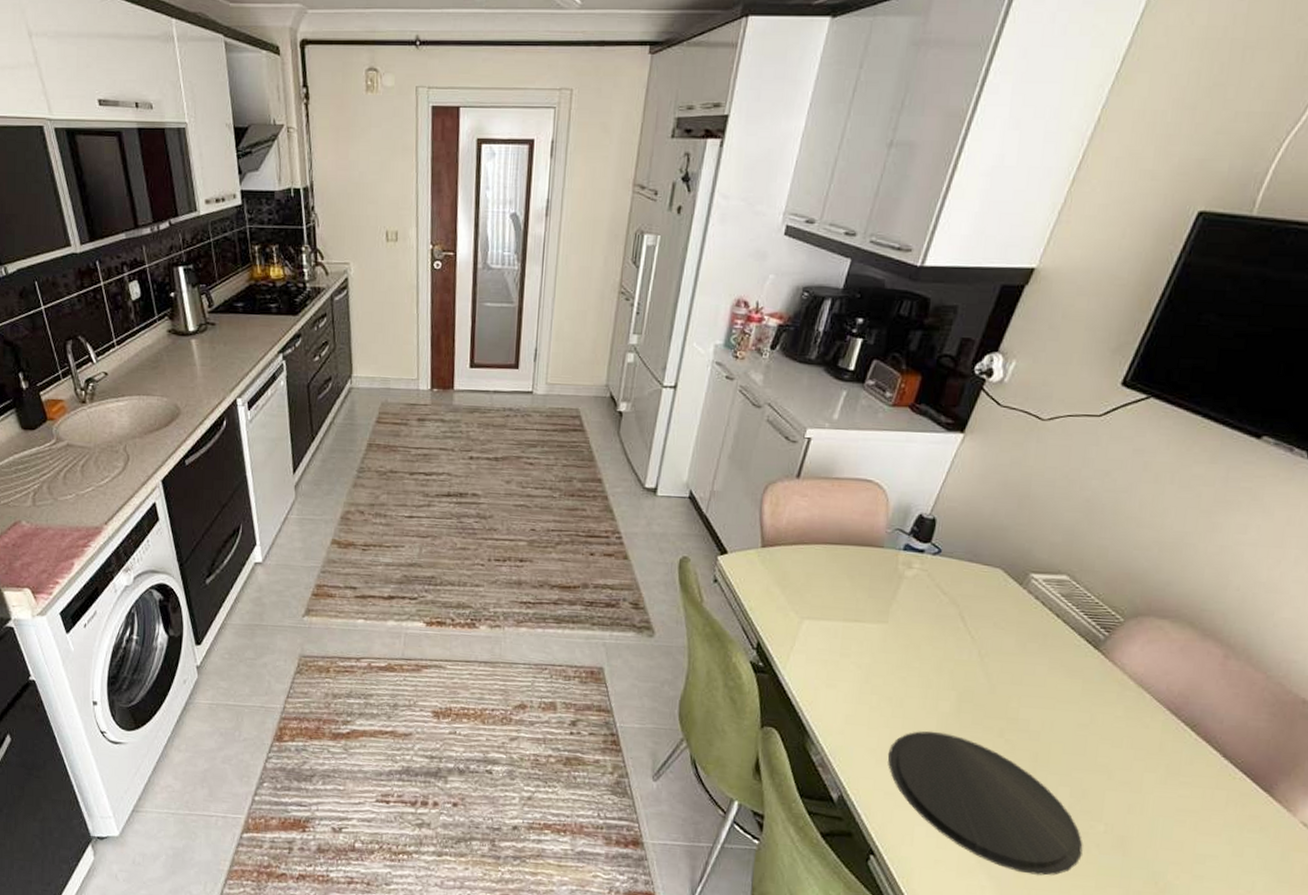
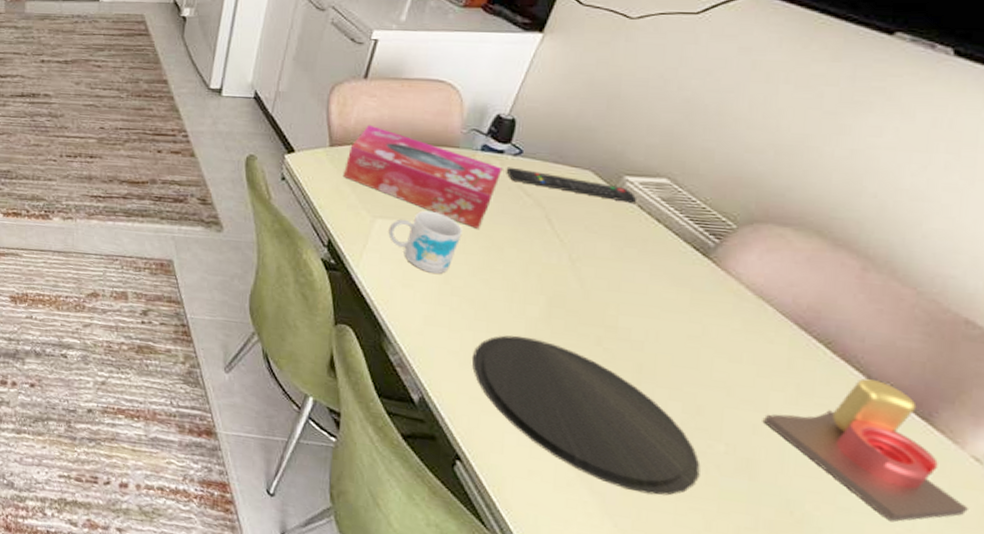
tissue box: none [774,524,923,628] -> present [344,124,503,229]
mug: none [814,610,884,673] -> present [388,210,462,274]
remote control: none [925,566,1041,600] -> present [506,167,638,203]
candle: none [1137,757,1296,886] -> present [764,379,968,522]

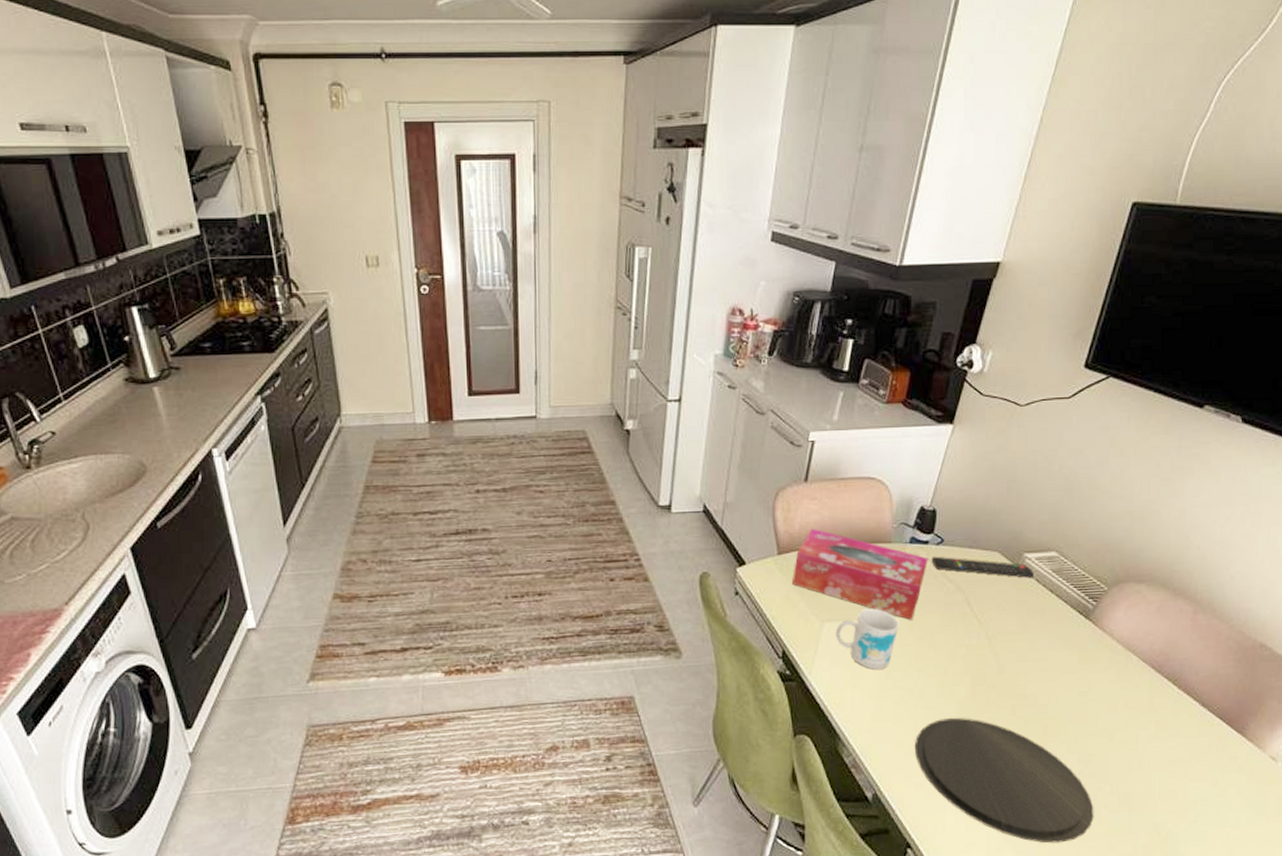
candle: present [764,379,968,522] -> none [1136,706,1270,824]

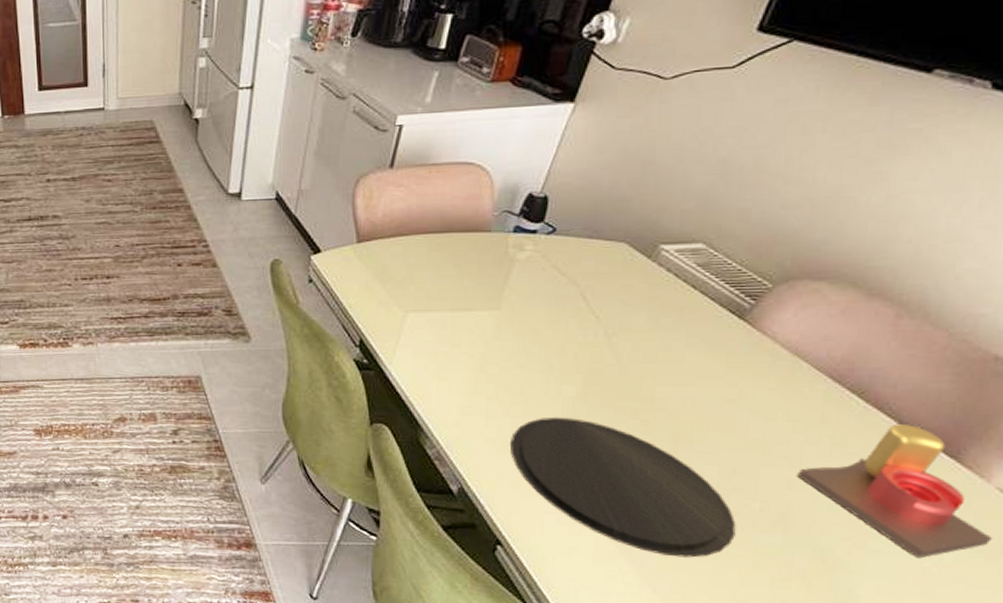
tissue box: present [793,528,929,620] -> none [373,216,536,313]
mug: present [836,608,899,669] -> none [421,299,496,363]
remote control: present [931,556,1035,578] -> none [539,246,673,272]
candle: none [1136,706,1270,824] -> present [798,424,992,559]

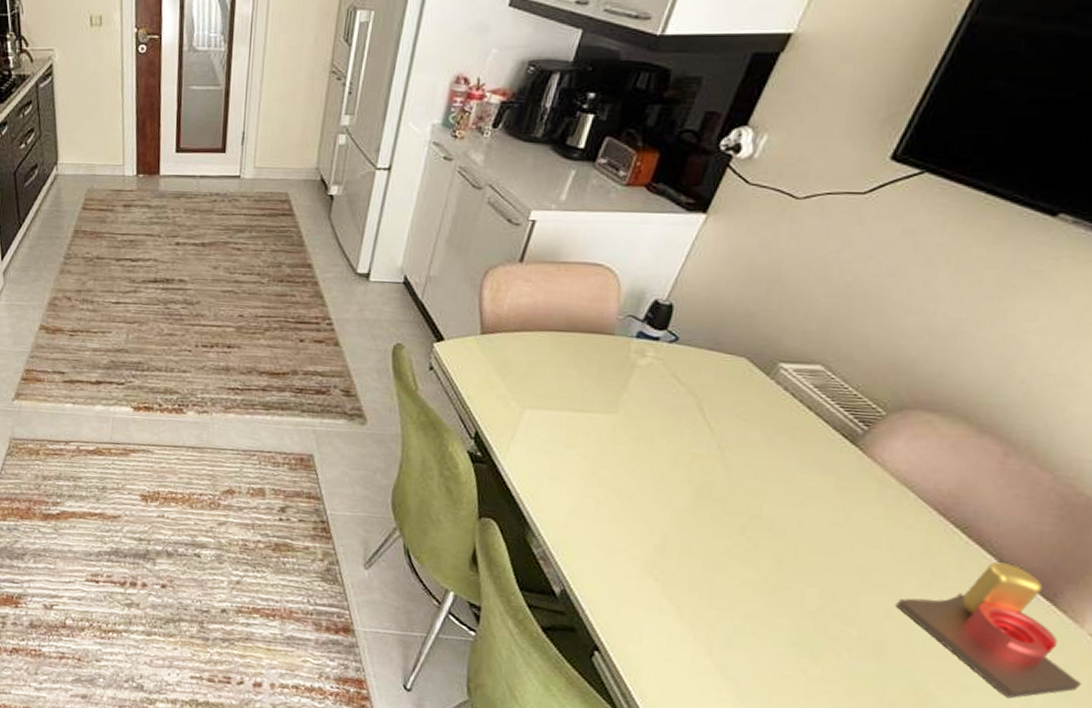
plate: present [509,418,736,558] -> none [615,526,833,680]

